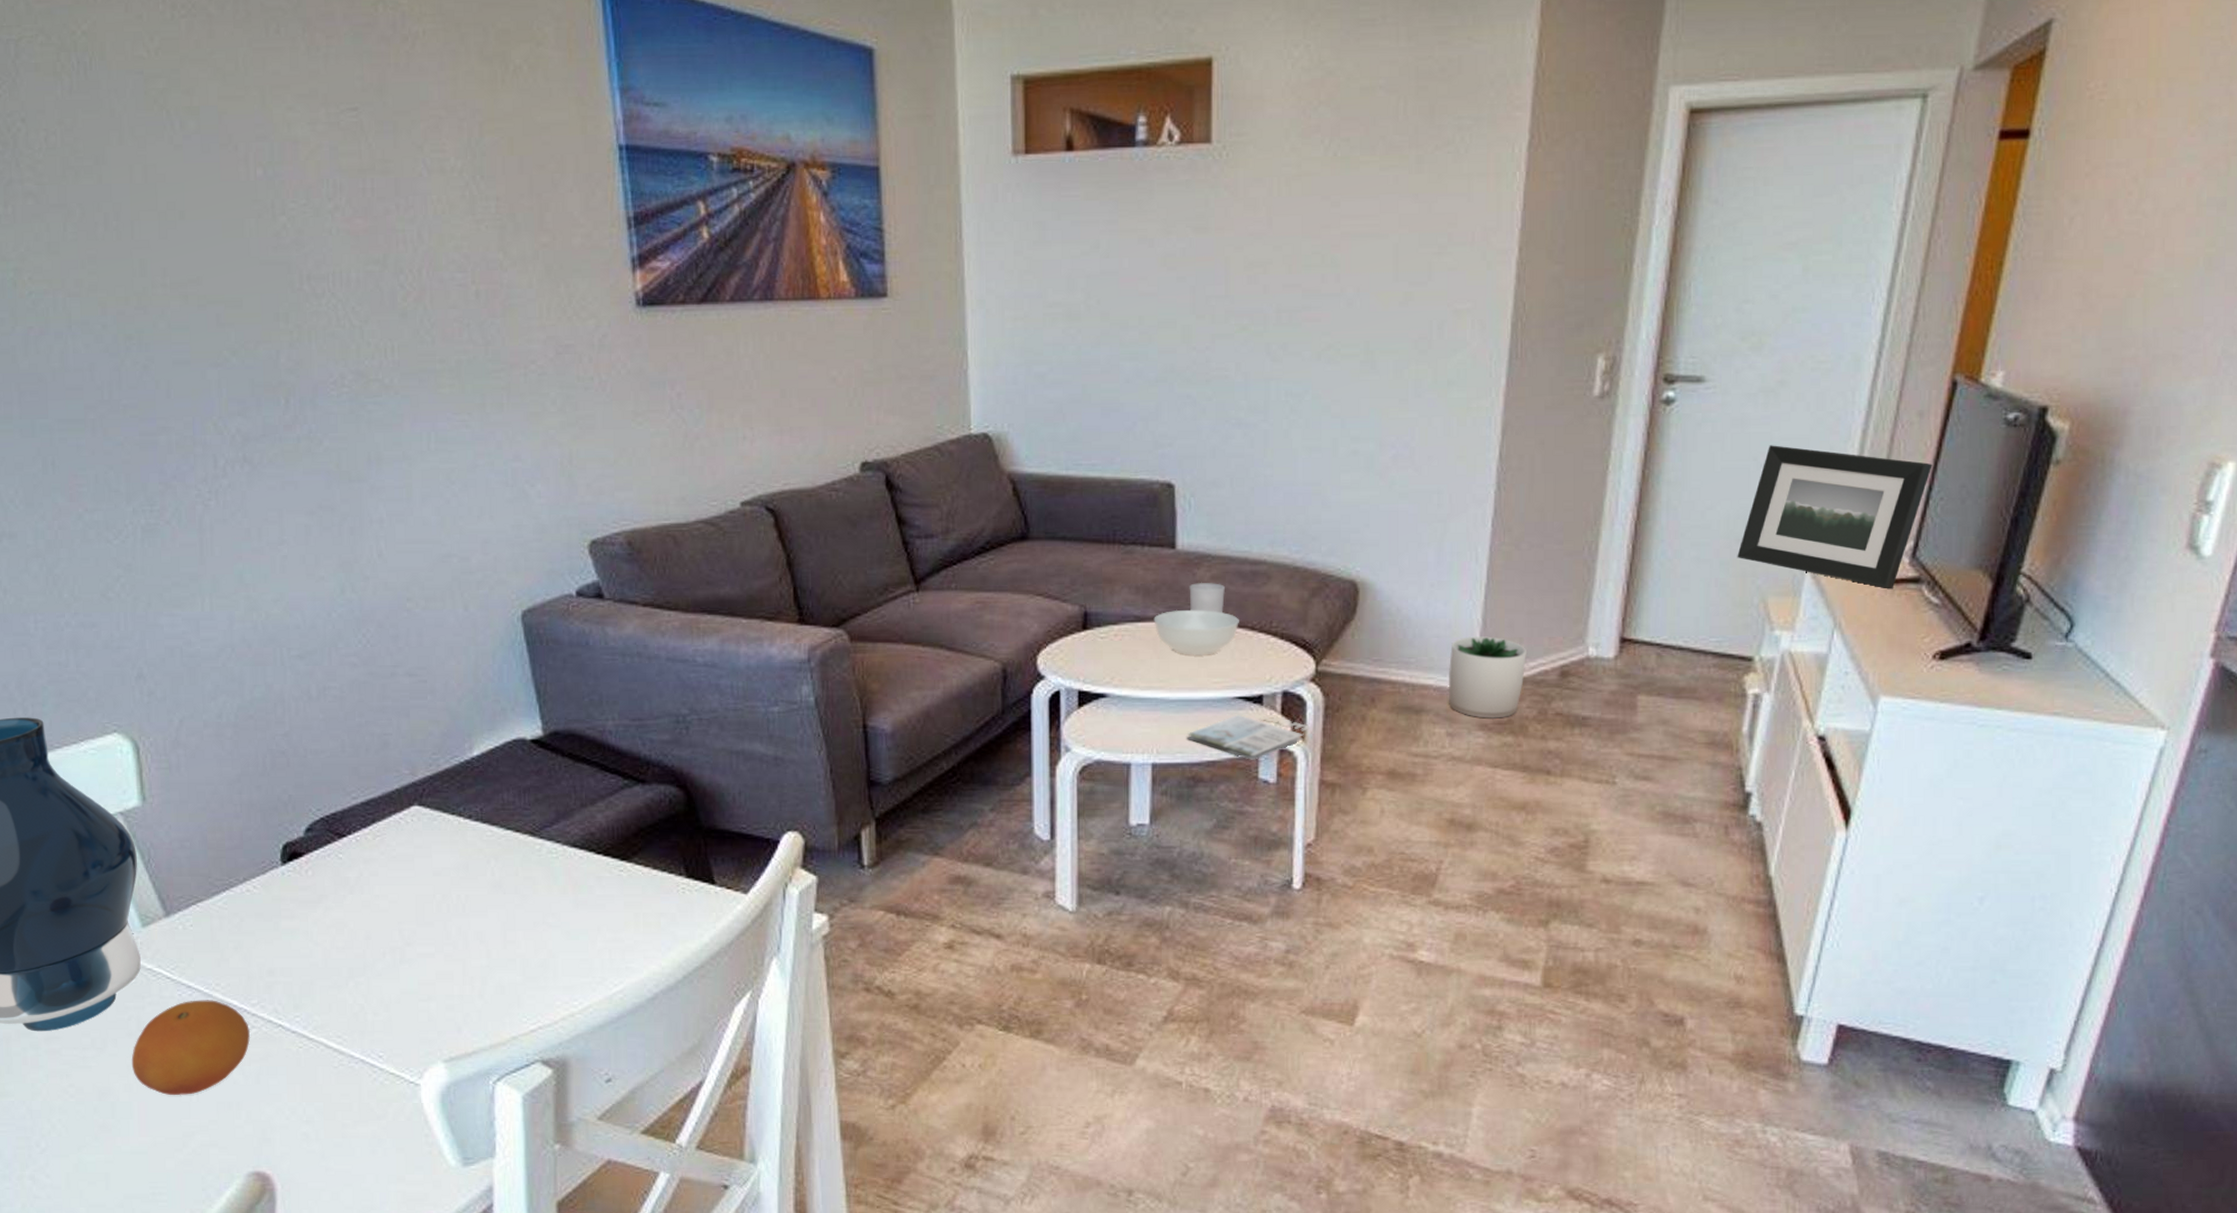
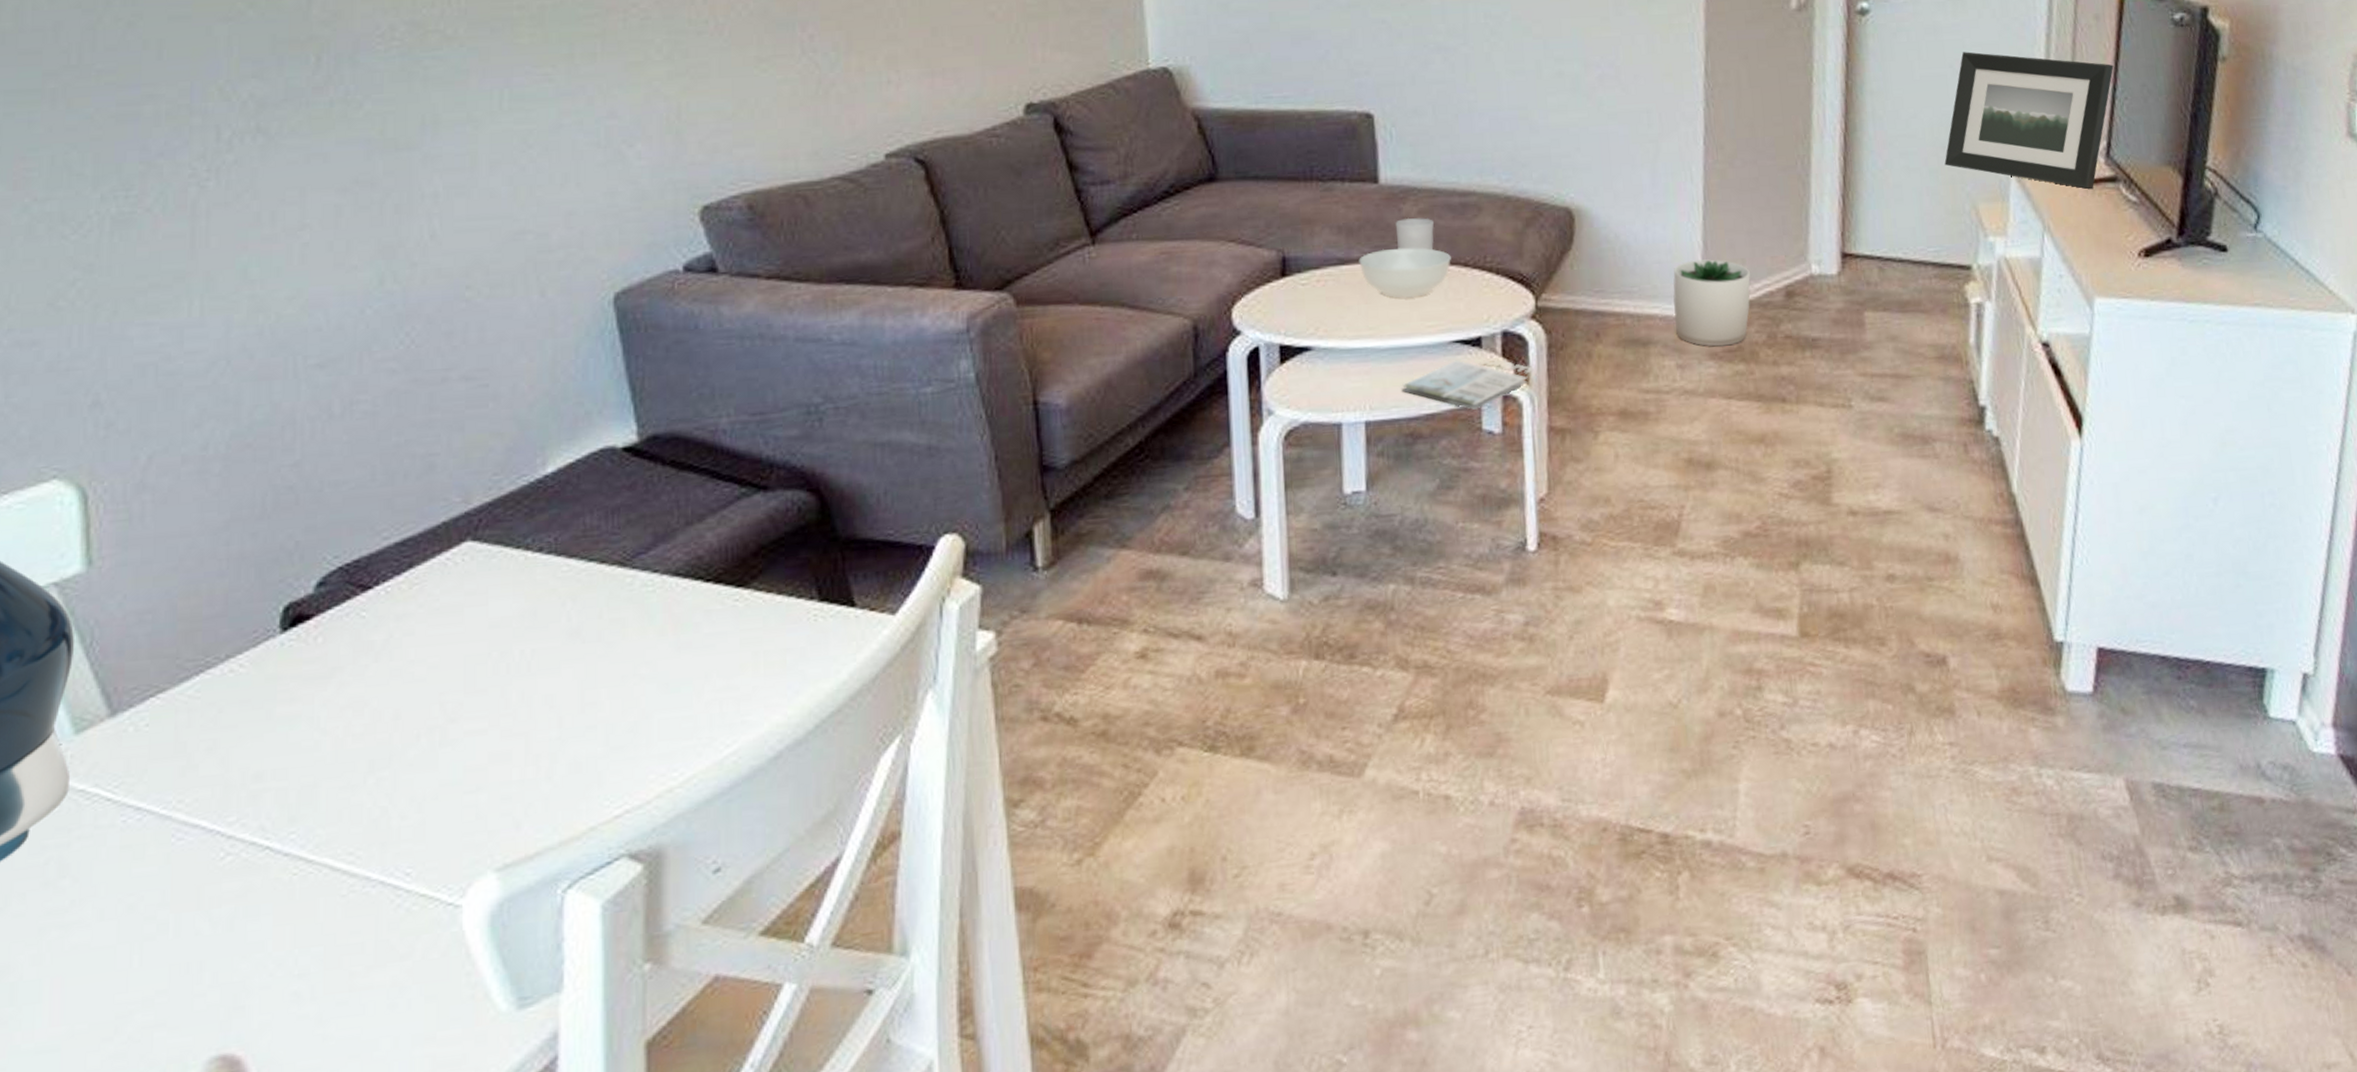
fruit: present [131,1000,251,1095] -> none [45,823,224,963]

